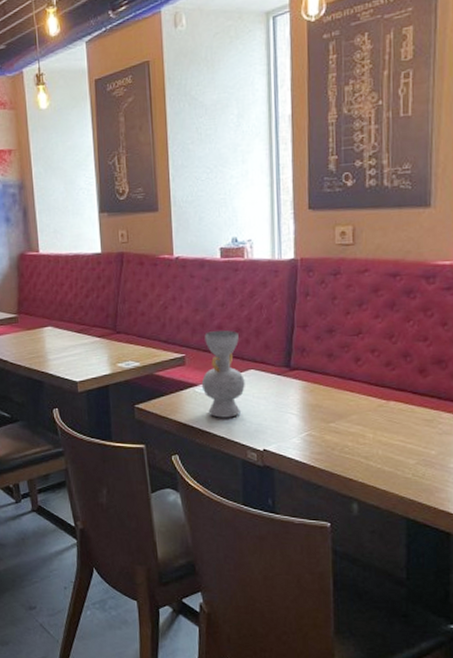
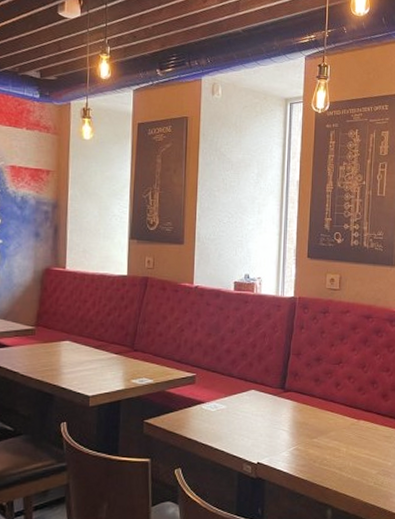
decorative vase: present [201,330,245,418] -> none [208,354,246,433]

